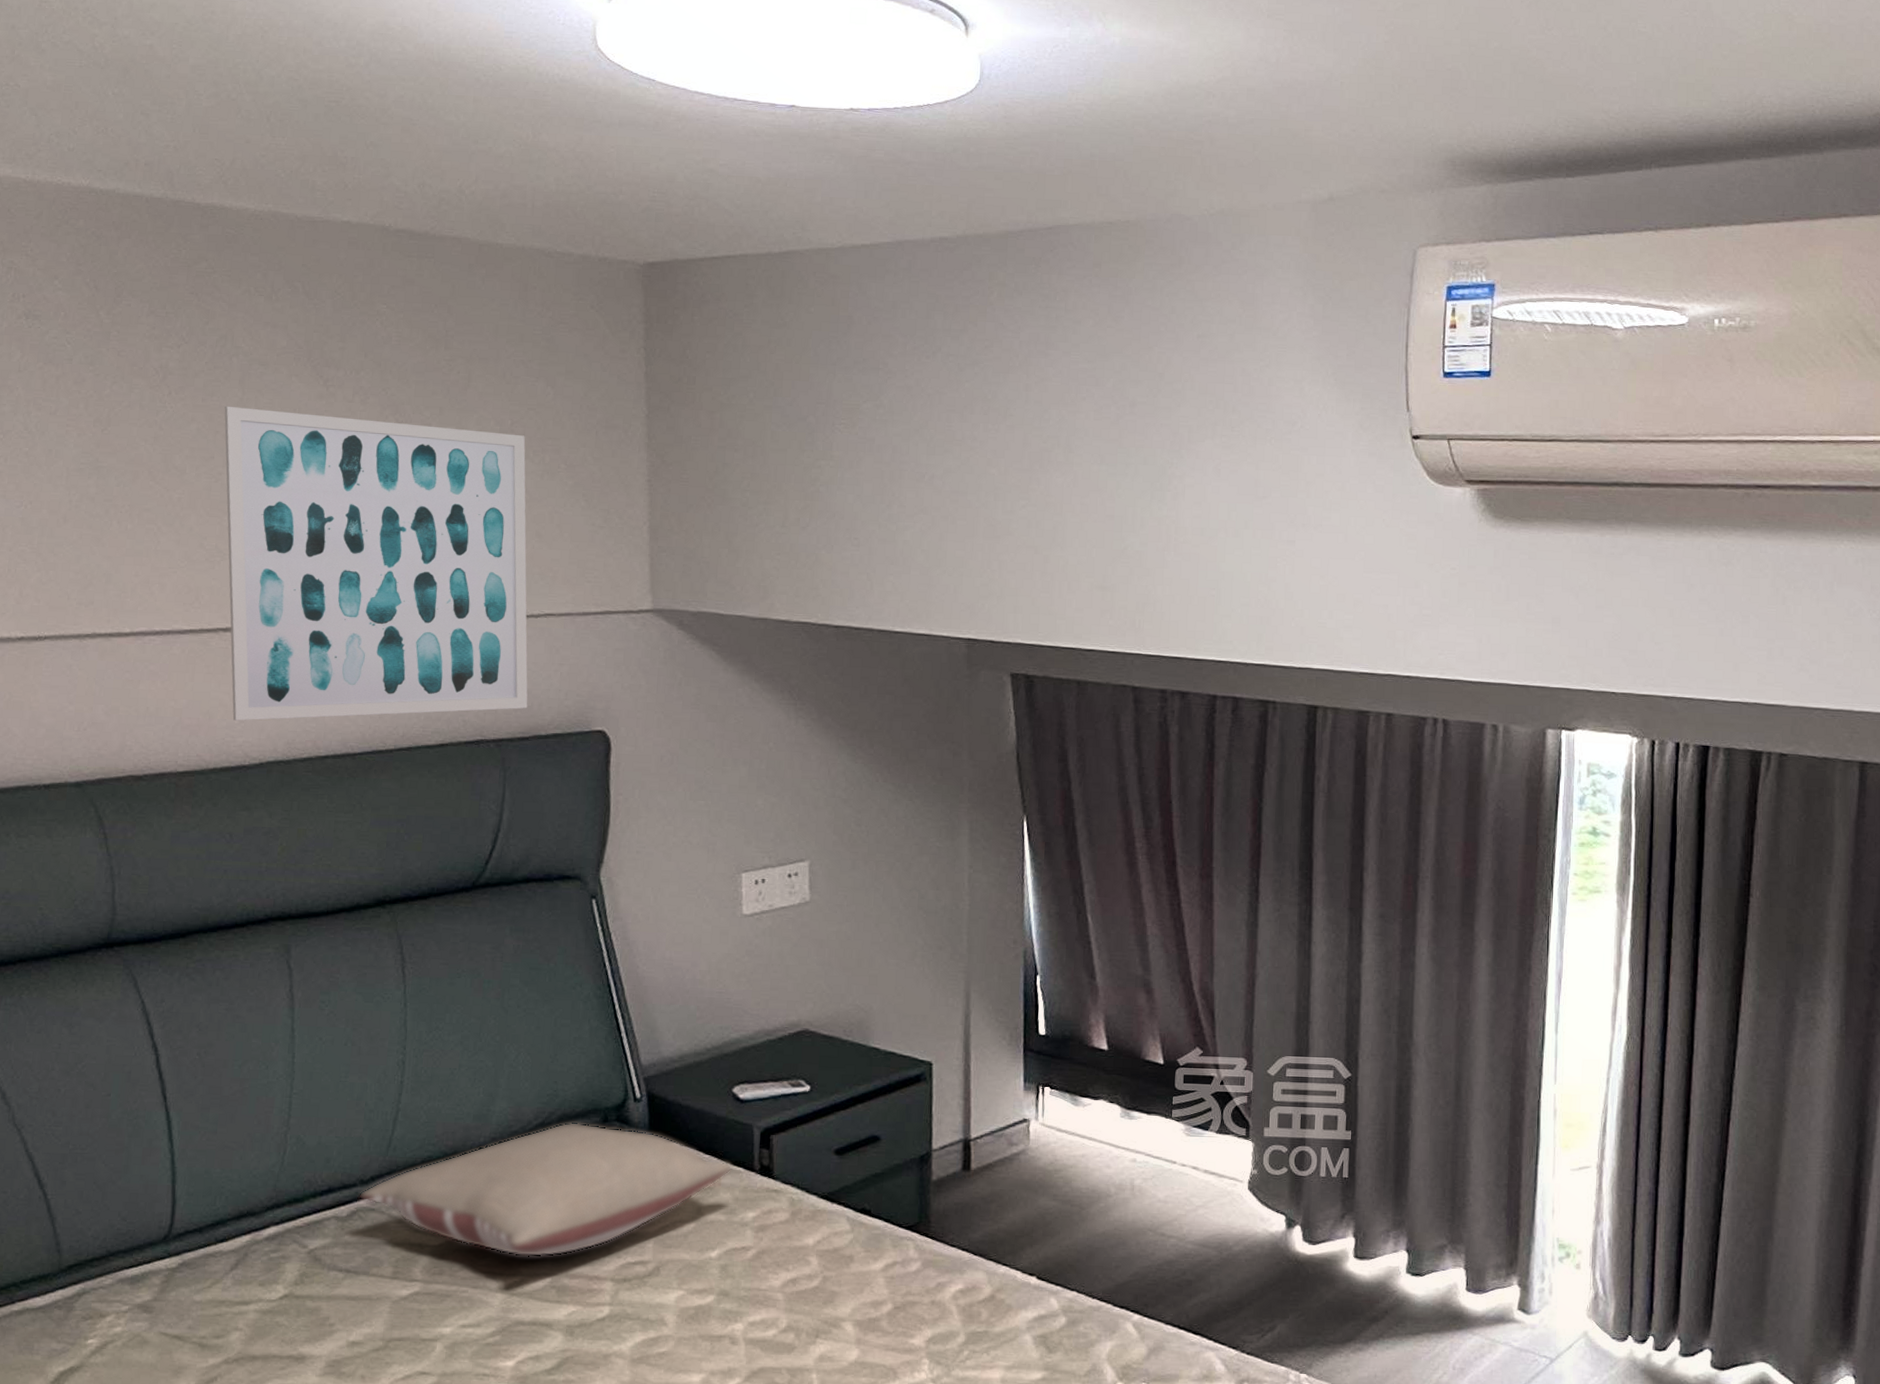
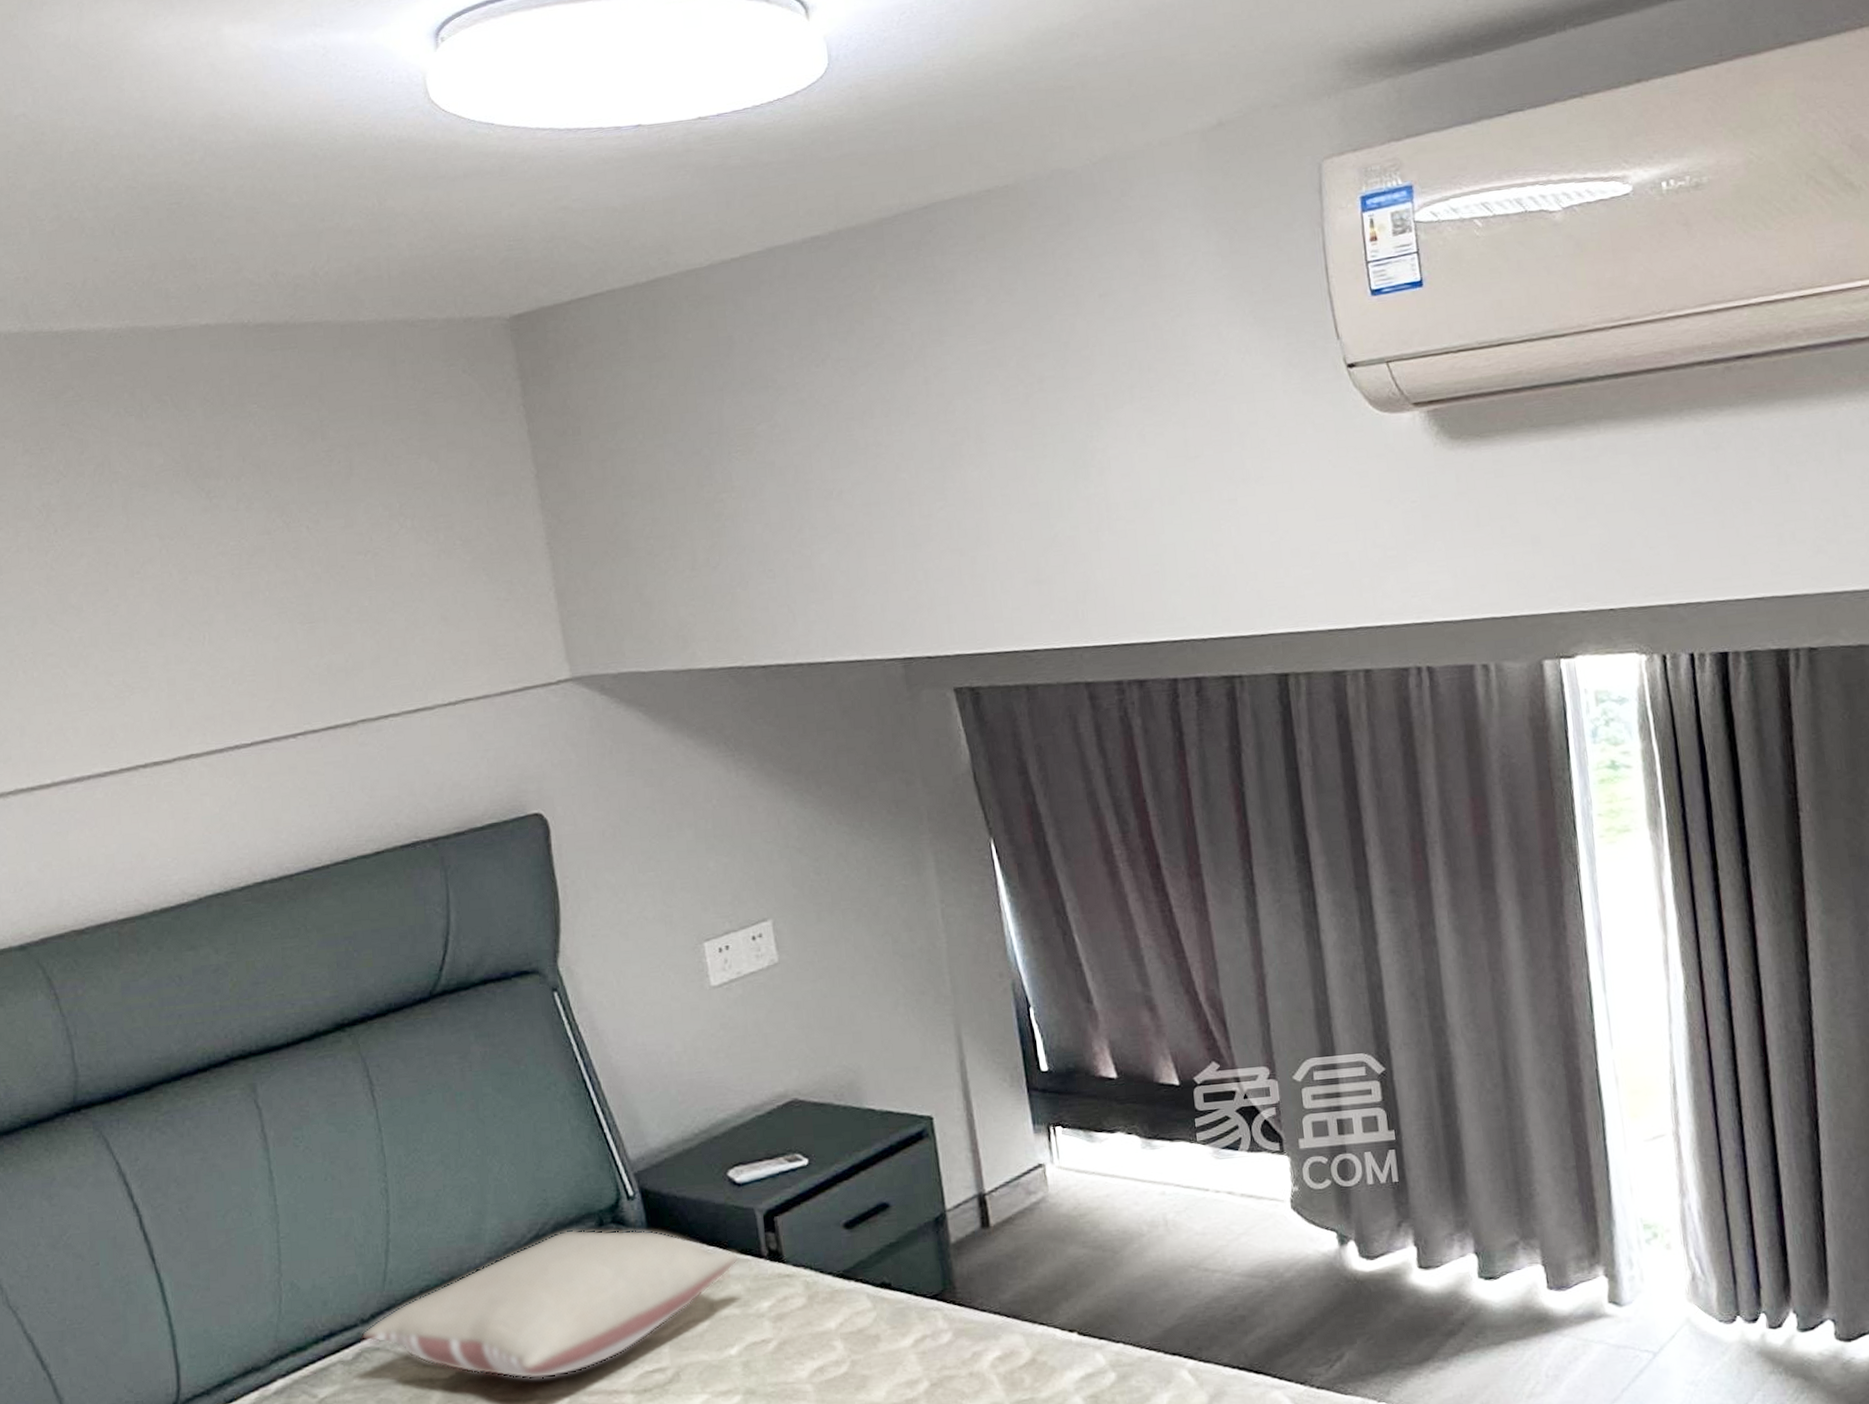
wall art: present [224,406,528,721] -> none [111,516,459,859]

